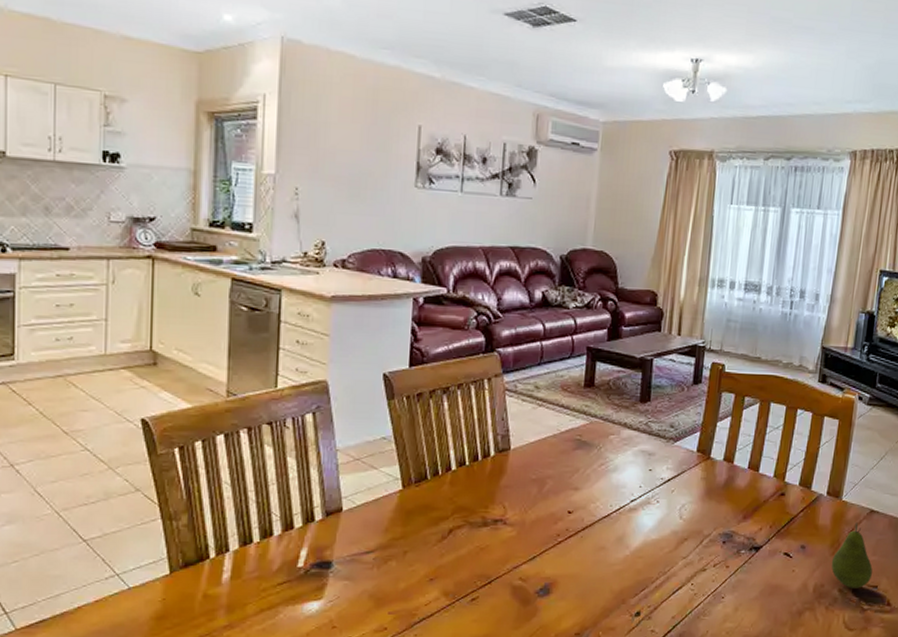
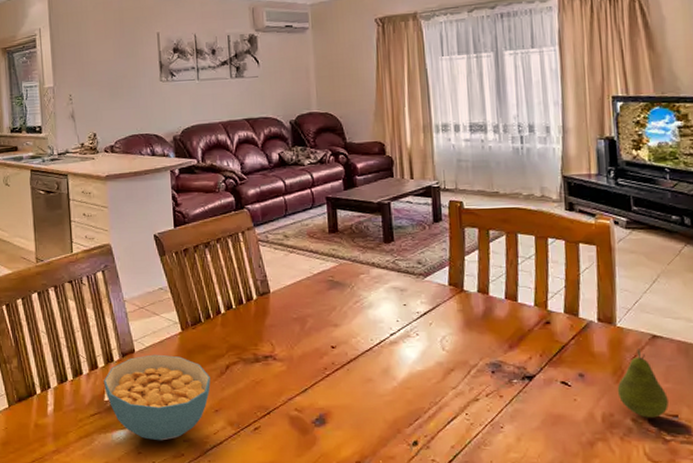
cereal bowl: none [299,514,429,613] -> present [104,354,211,441]

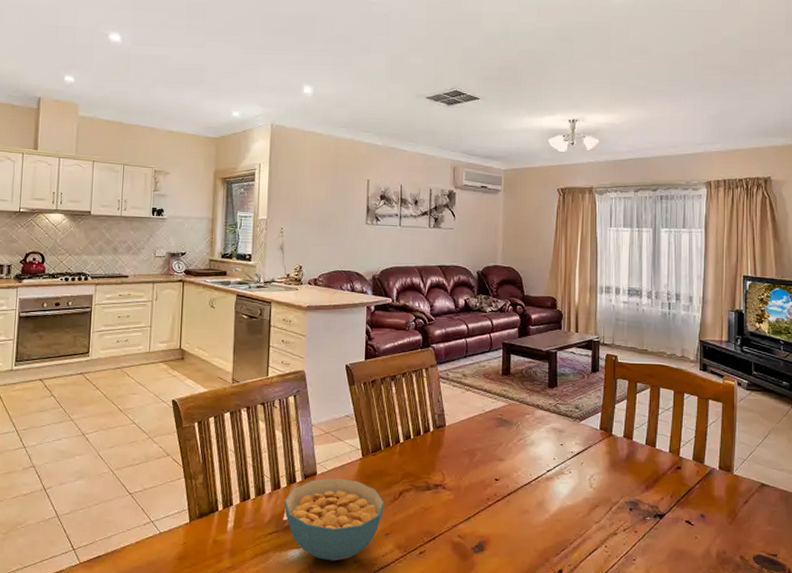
fruit: present [617,348,669,418] -> none [730,494,770,556]

